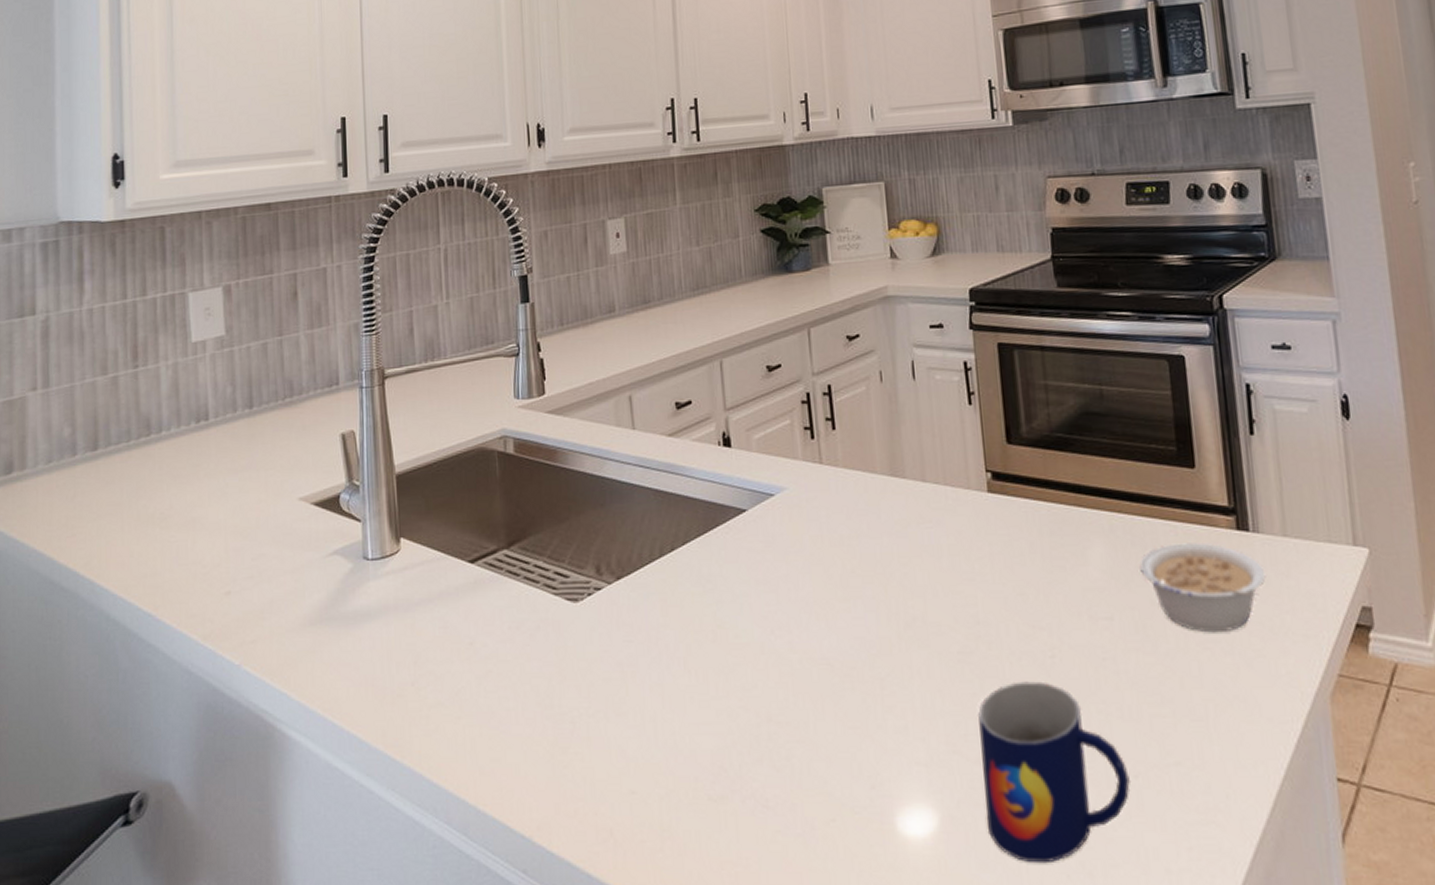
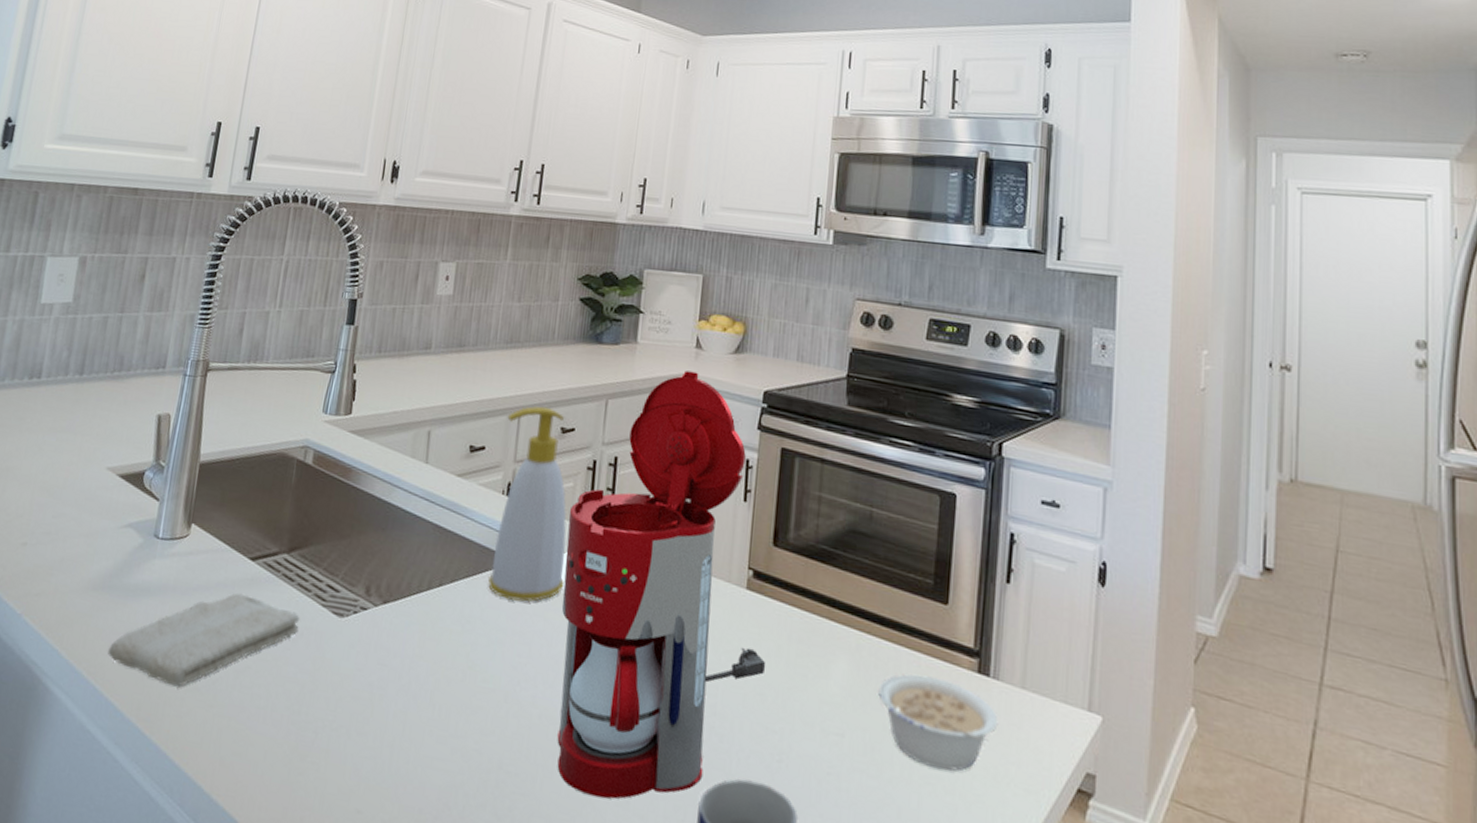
washcloth: none [339,598,534,706] -> present [108,592,299,687]
soap bottle: none [708,348,800,550] -> present [488,406,567,603]
coffee maker: none [791,283,1022,729] -> present [557,370,766,800]

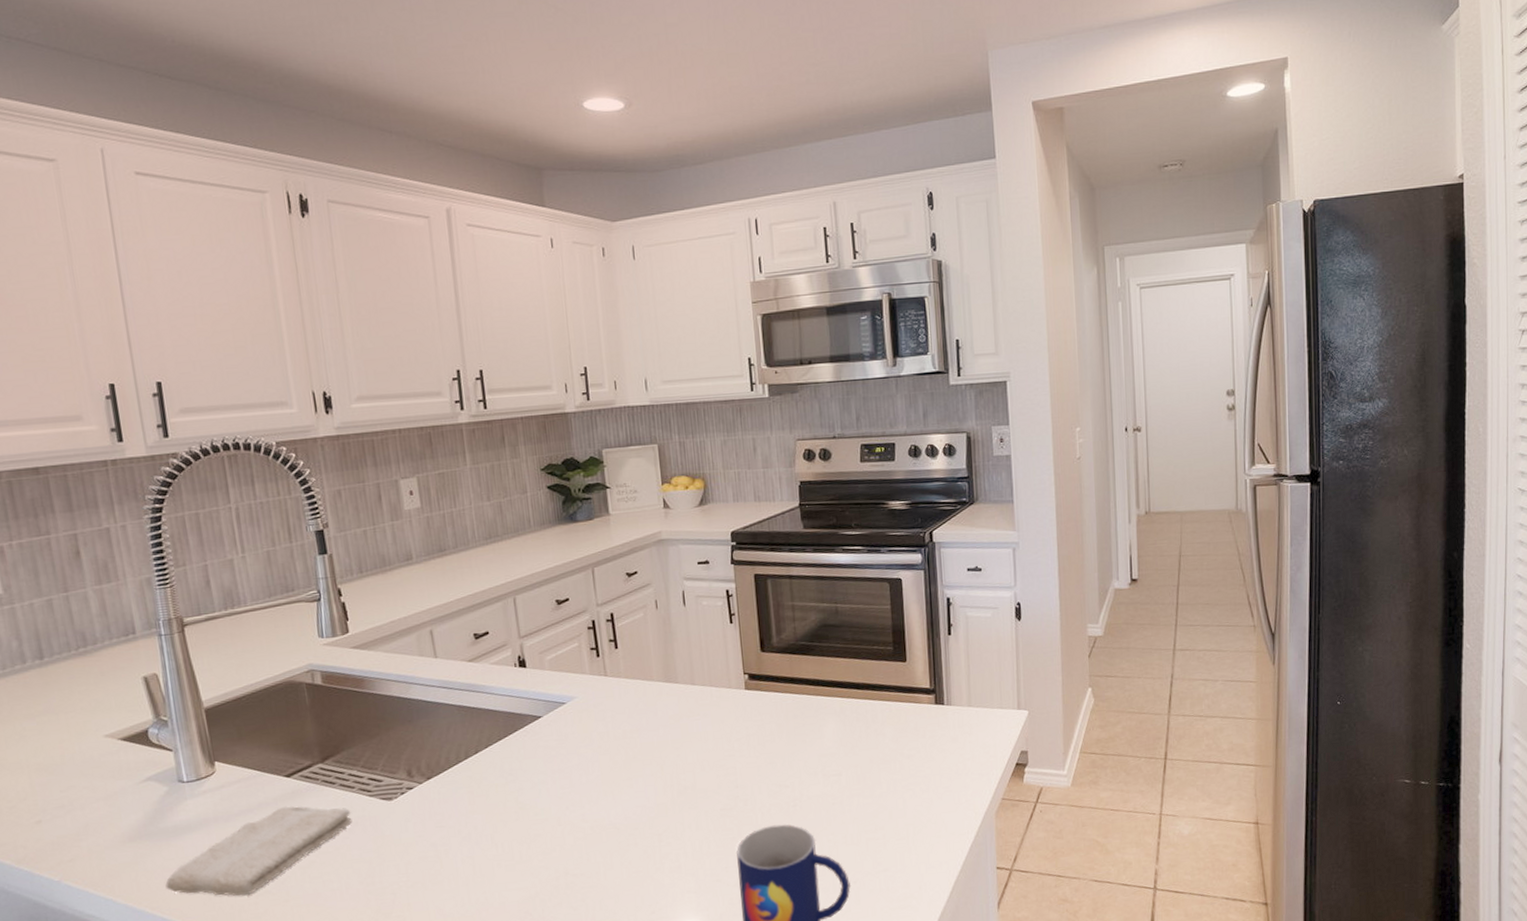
soap bottle: present [488,406,567,603] -> none [503,586,589,748]
coffee maker: present [557,370,766,800] -> none [579,528,772,872]
legume: present [878,674,998,771] -> none [862,715,955,778]

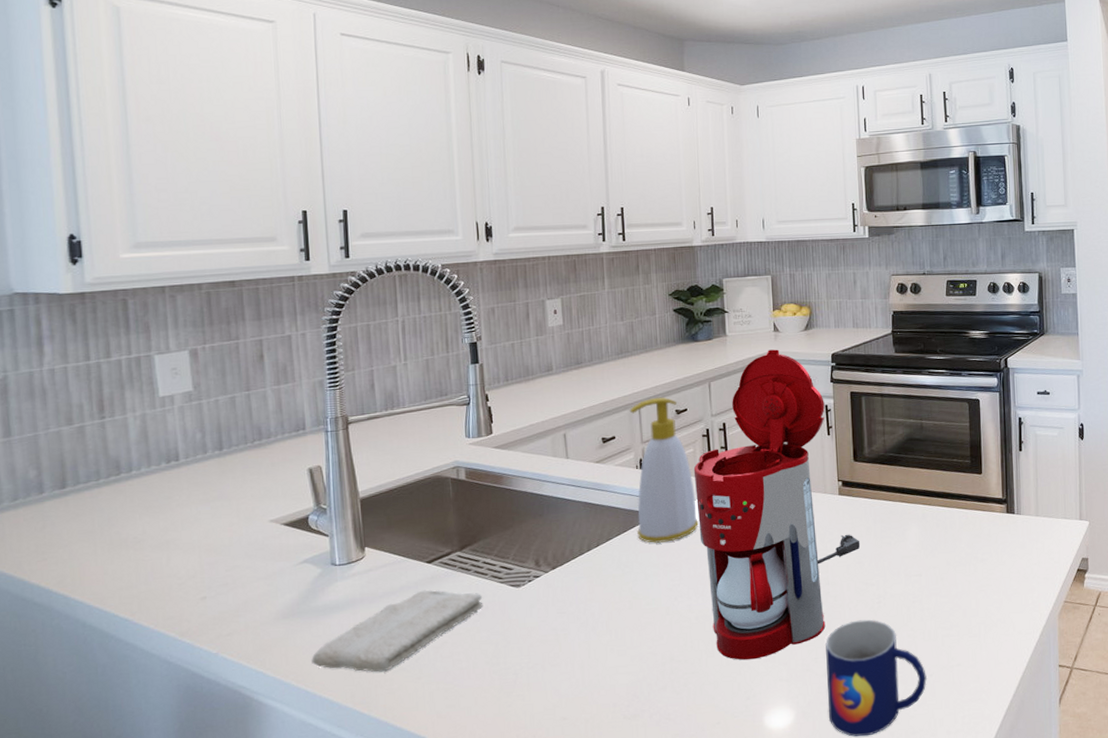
soap bottle: none [503,586,589,748] -> present [629,397,699,543]
coffee maker: none [579,528,772,872] -> present [693,349,861,661]

